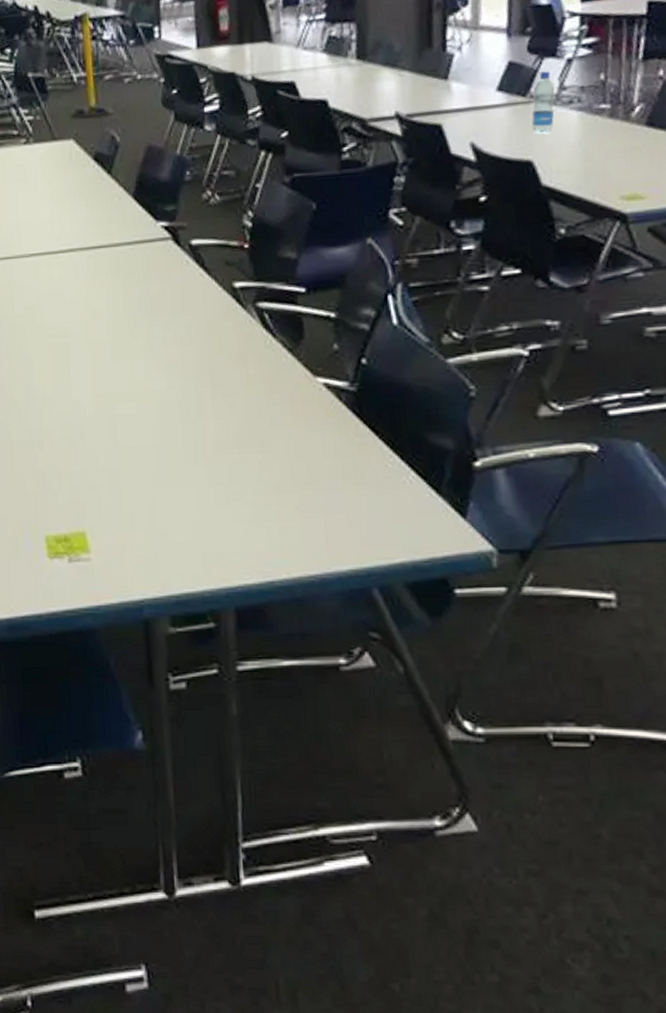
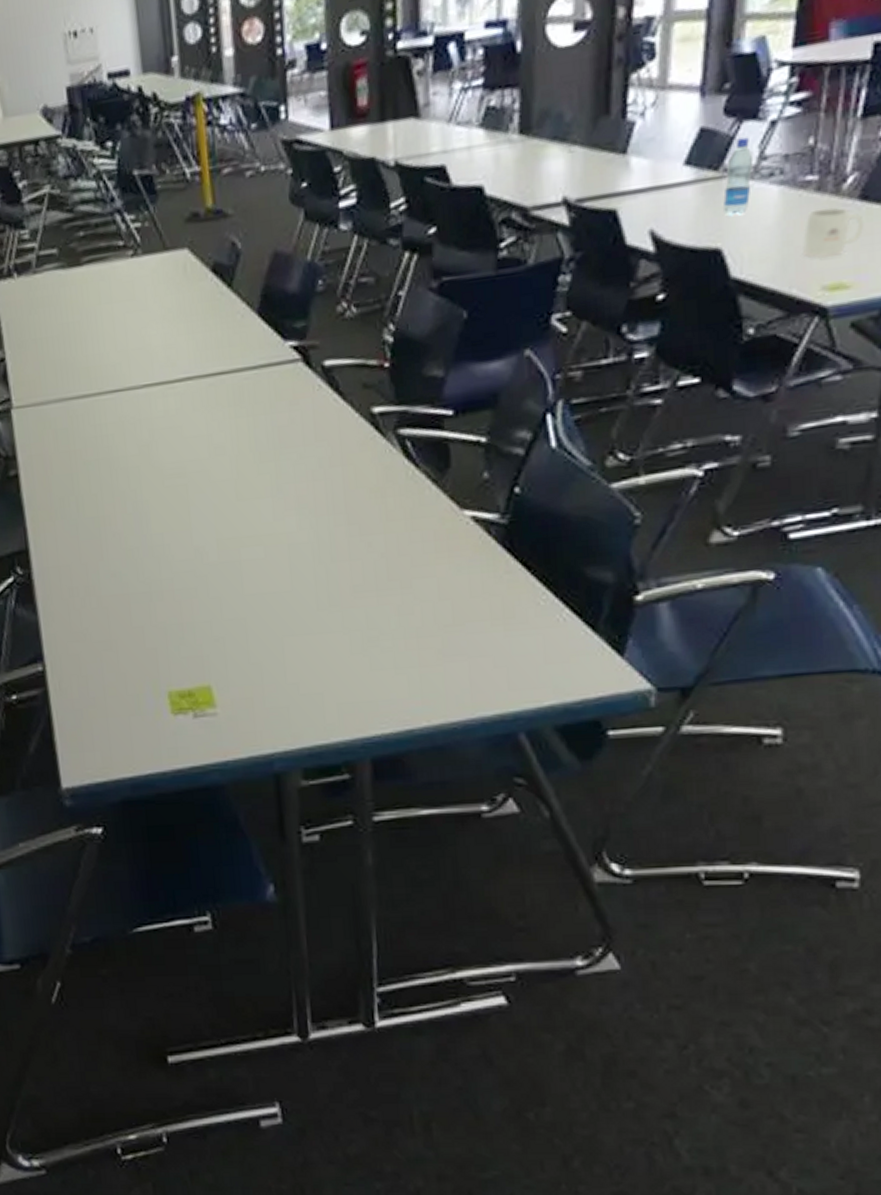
mug: none [601,131,653,172] -> present [803,207,864,258]

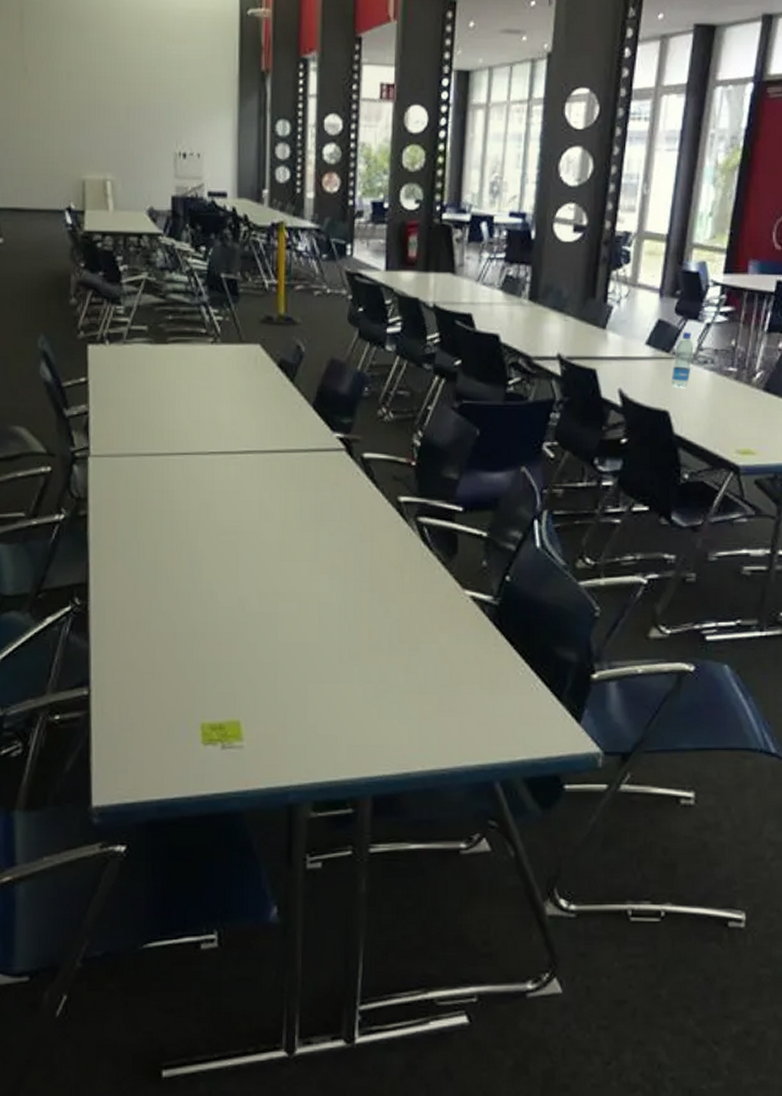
mug: present [803,207,864,258] -> none [725,393,766,429]

